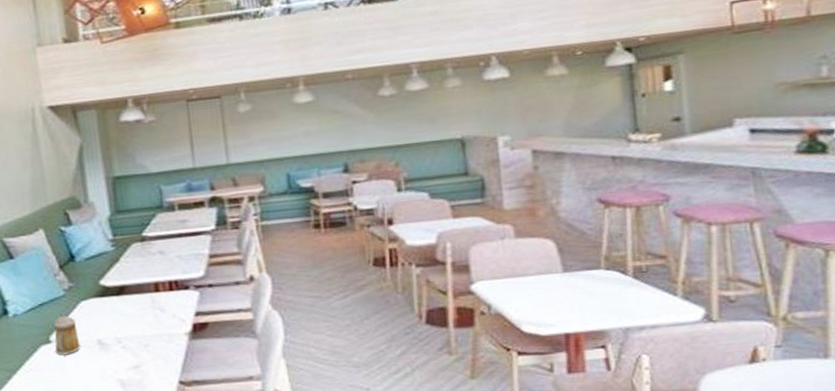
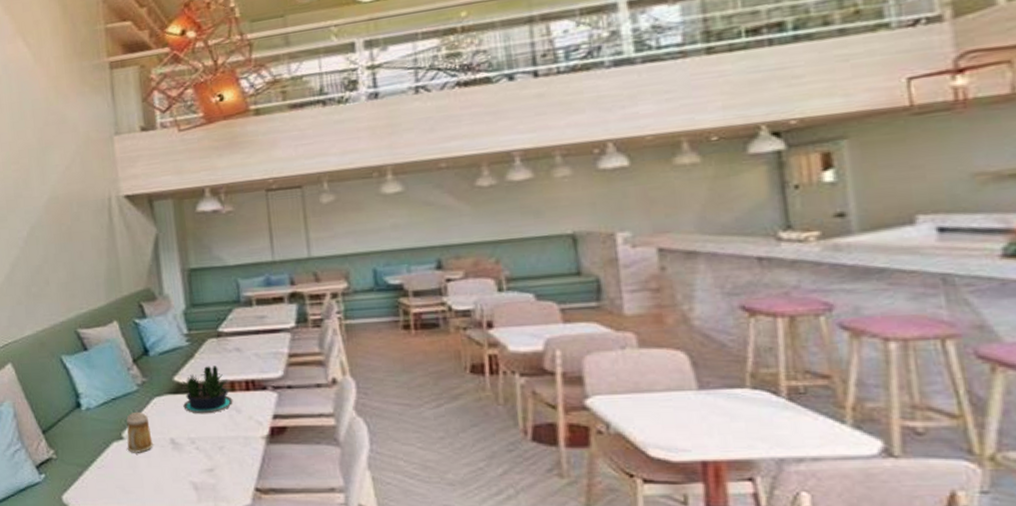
potted plant: none [108,268,159,315] -> present [182,366,234,414]

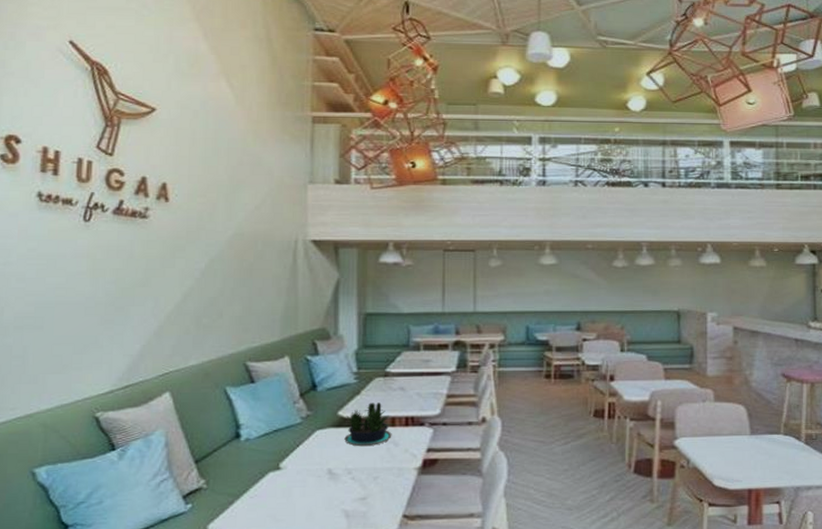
mug: present [126,411,153,453] -> none [283,443,310,483]

